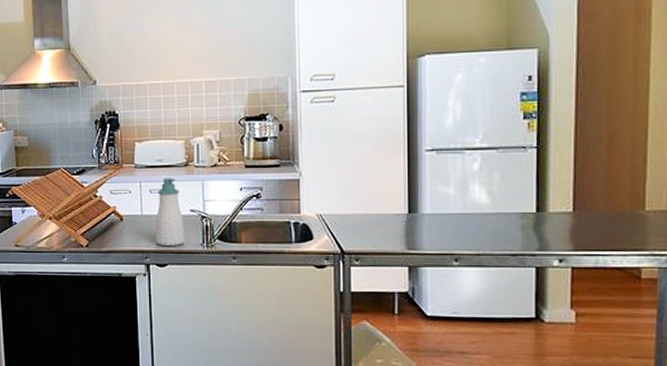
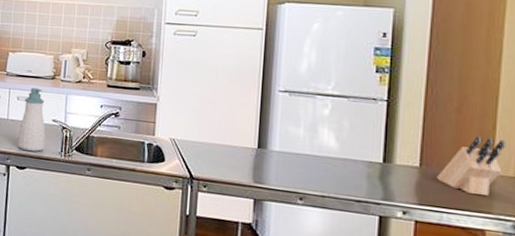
knife block: none [591,172,658,234] -> present [437,135,506,196]

